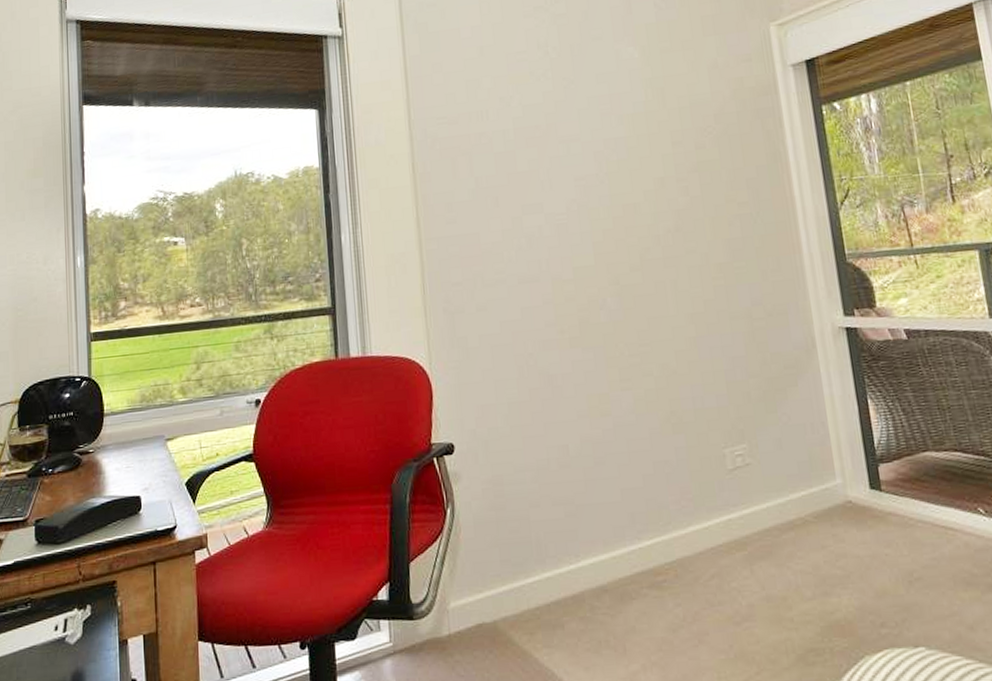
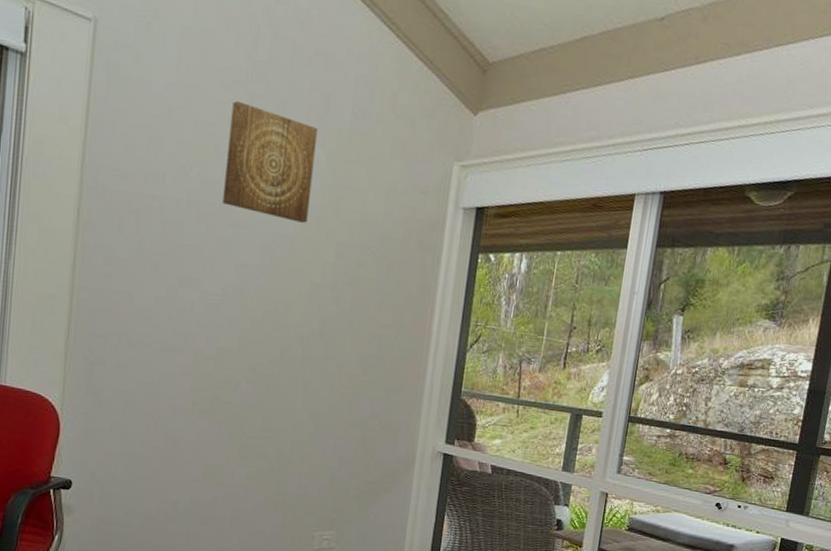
wall art: none [538,24,636,124] -> present [222,100,318,223]

